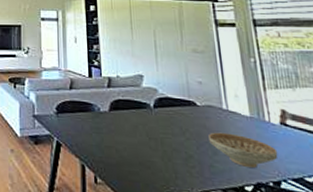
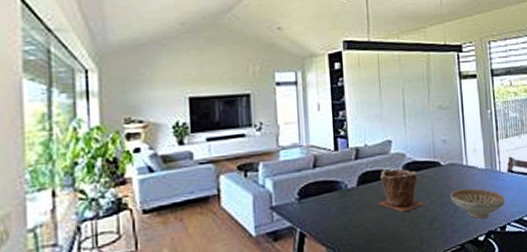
plant pot: none [129,100,178,144] -> present [378,168,424,213]

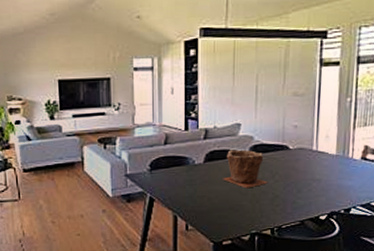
decorative bowl: present [451,188,505,219] -> none [296,171,354,200]

